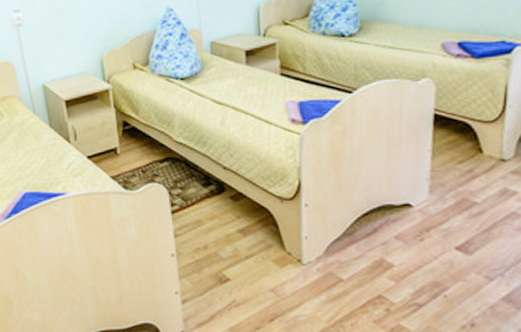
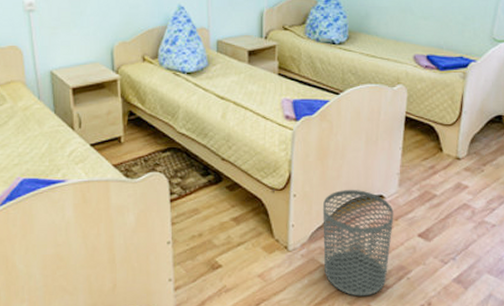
waste bin: none [339,198,425,315] -> present [322,190,394,297]

